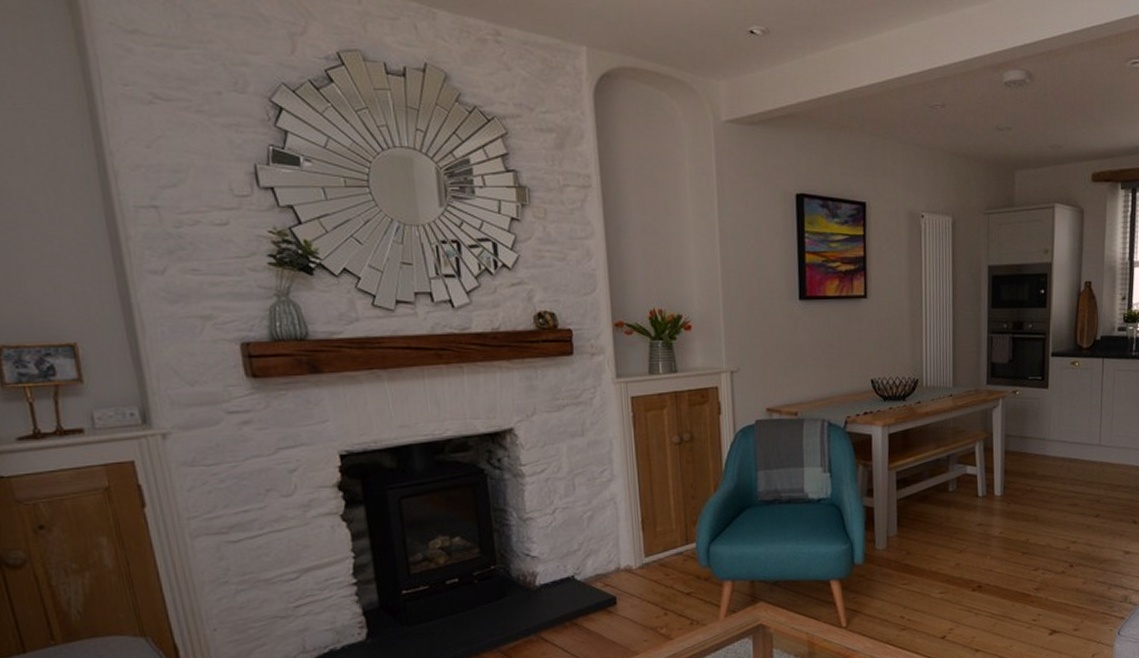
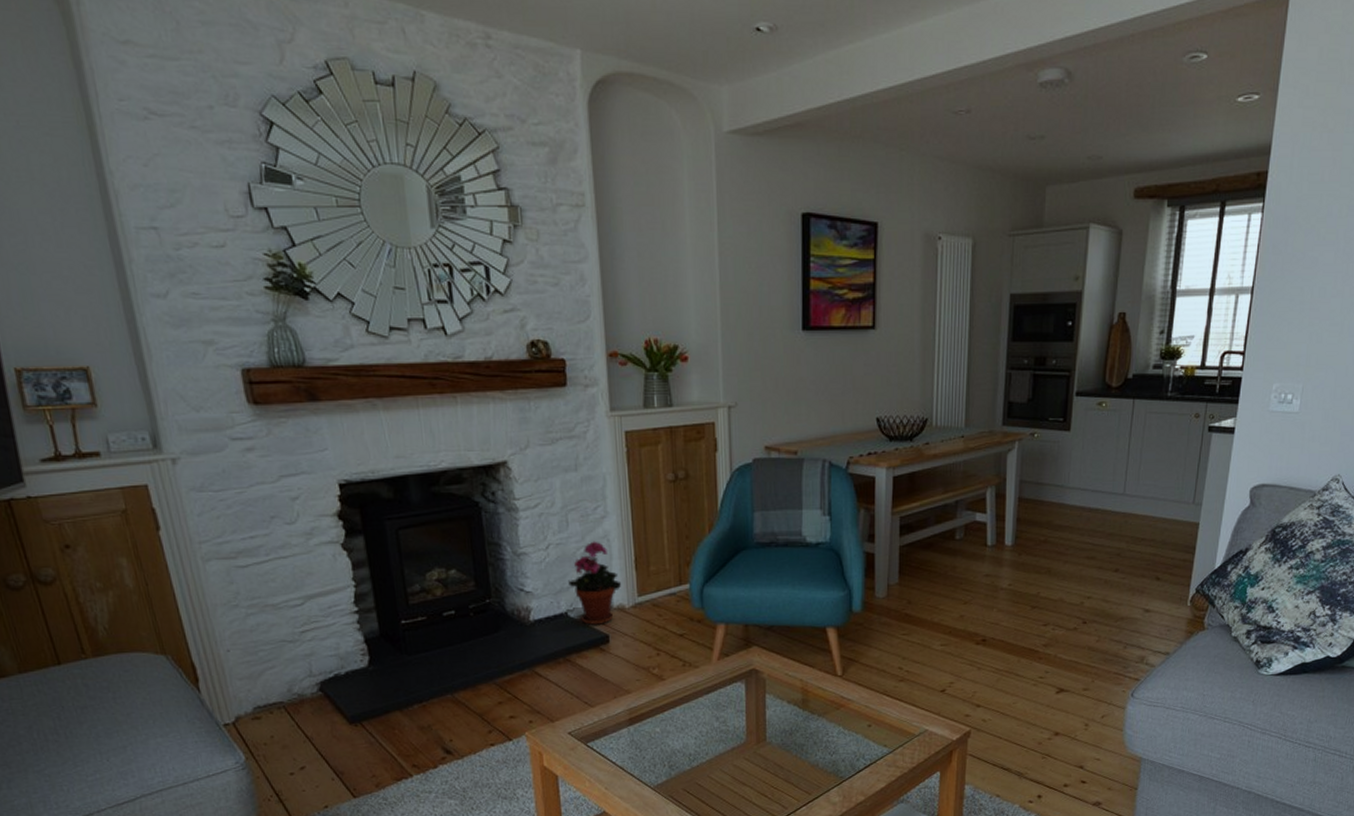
potted plant: none [575,504,629,588] -> present [568,541,622,625]

